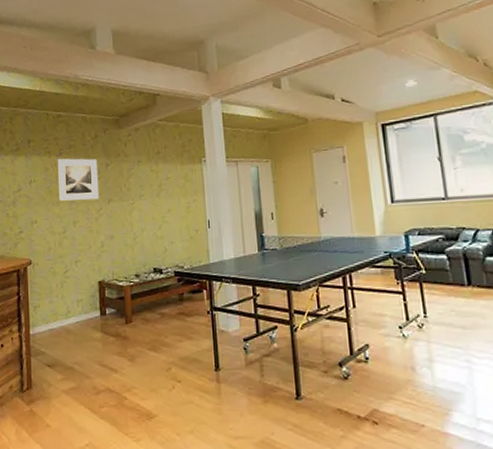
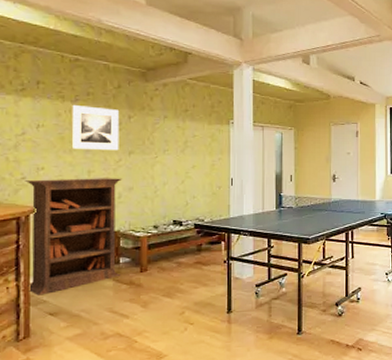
bookcase: none [22,227,108,347] -> present [25,178,123,296]

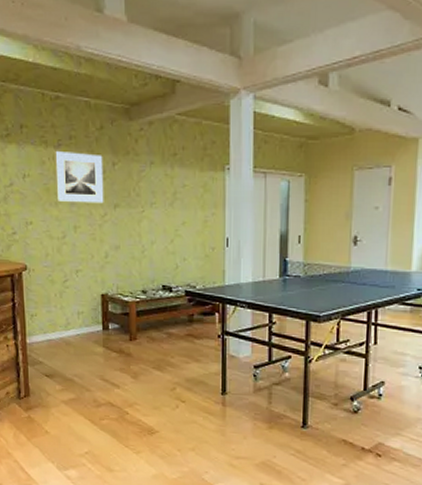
bookcase: present [25,178,123,296] -> none [16,234,111,356]

